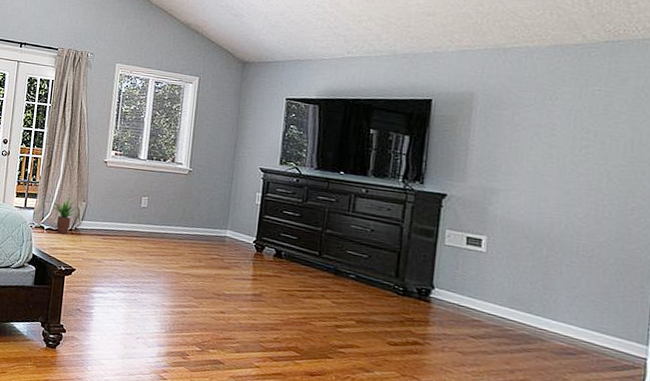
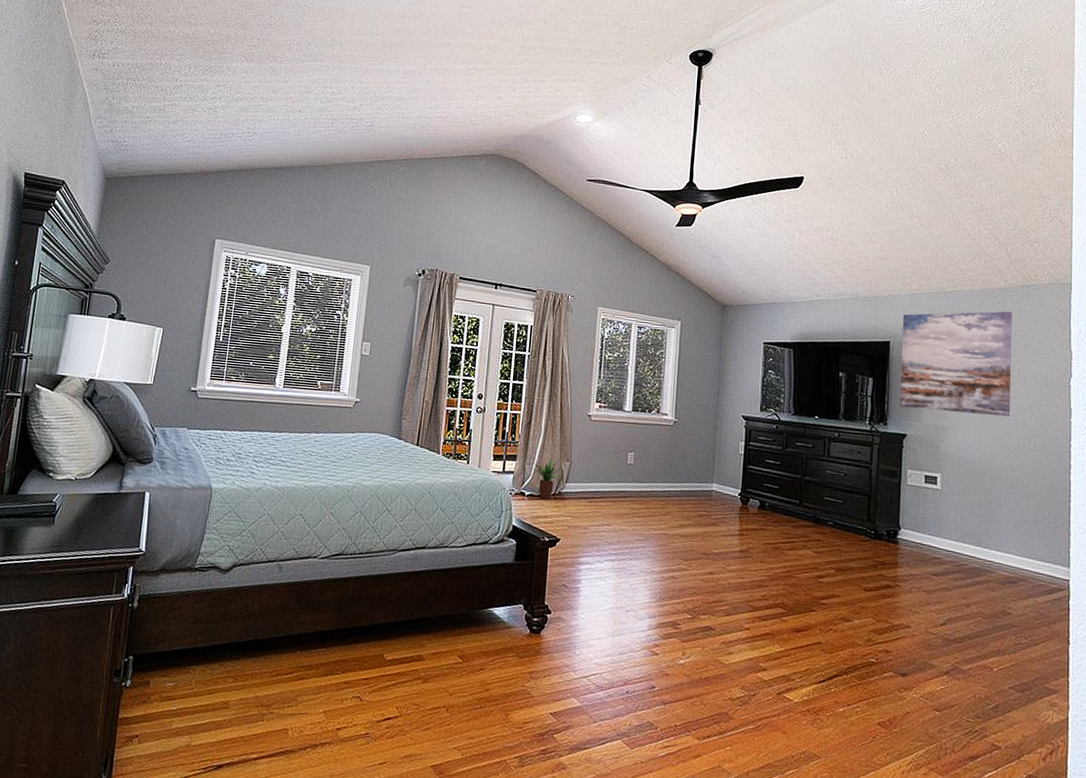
wall art: none [440,69,591,181] -> present [900,311,1013,417]

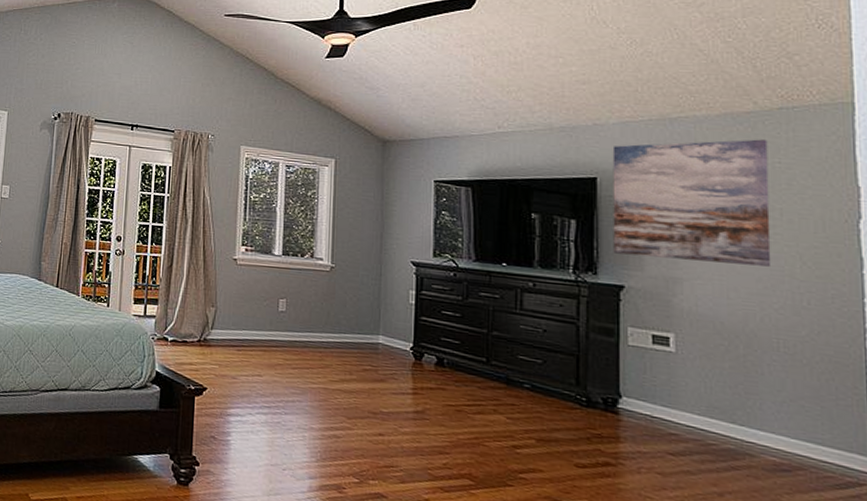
potted plant: present [532,457,562,500] -> none [175,302,207,346]

